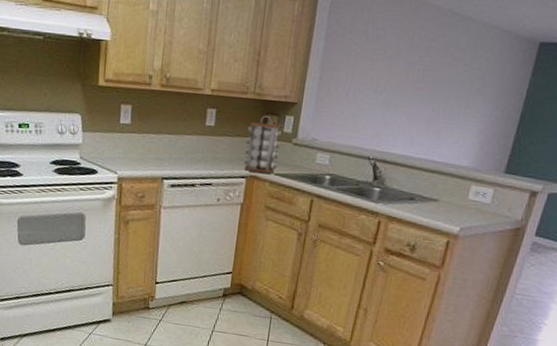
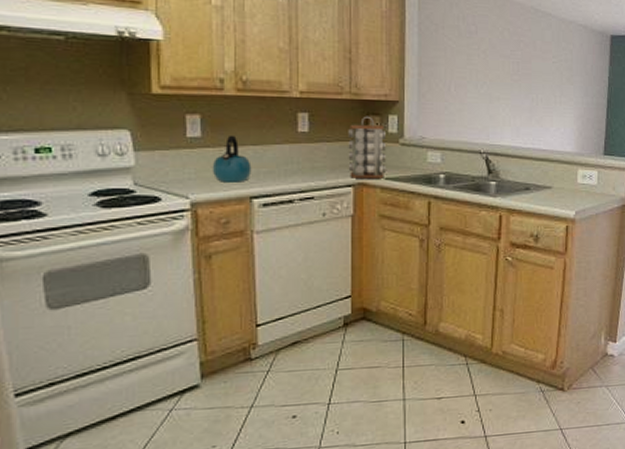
kettle: none [135,124,166,165] -> present [212,135,252,182]

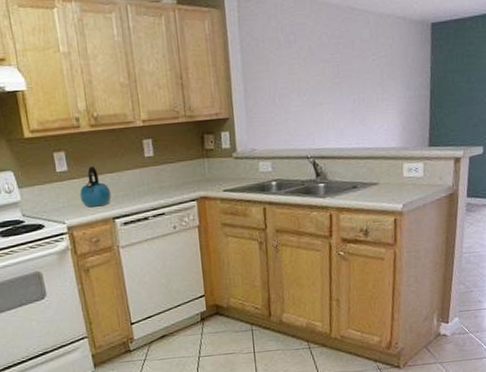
spice rack: present [348,116,386,180] -> none [187,135,224,194]

